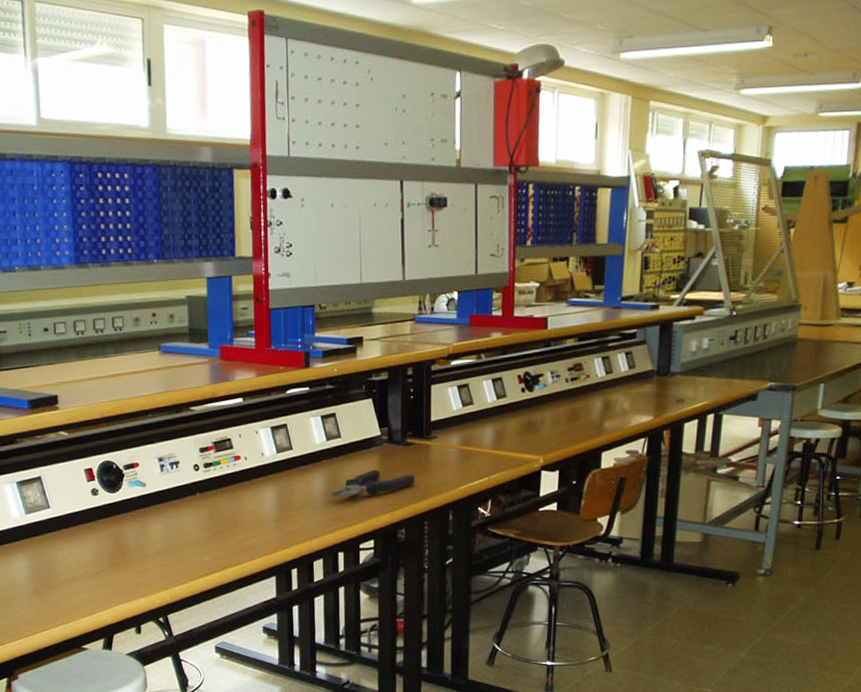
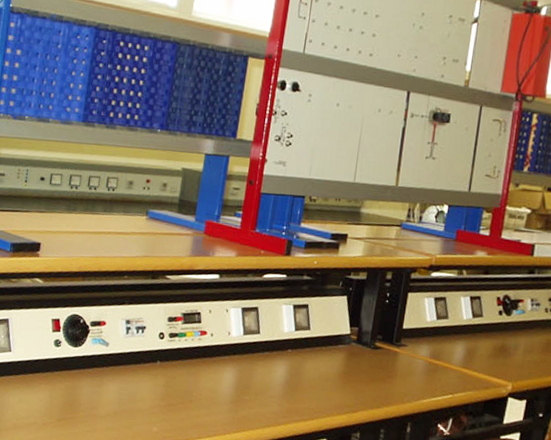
pliers: present [330,469,415,498] -> none [290,367,378,394]

